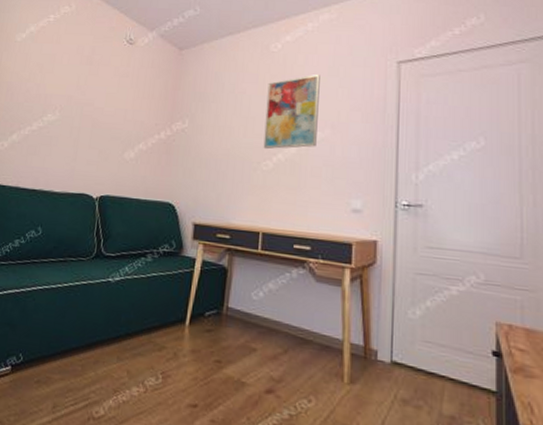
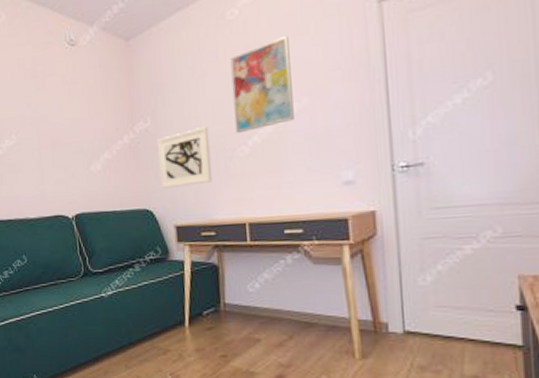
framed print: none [187,137,240,189] -> present [157,127,213,189]

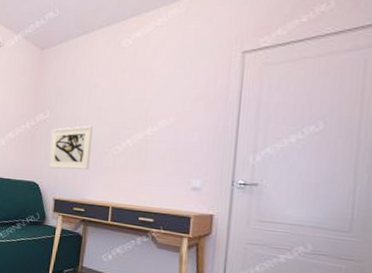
wall art: present [230,35,294,134] -> none [114,66,167,136]

